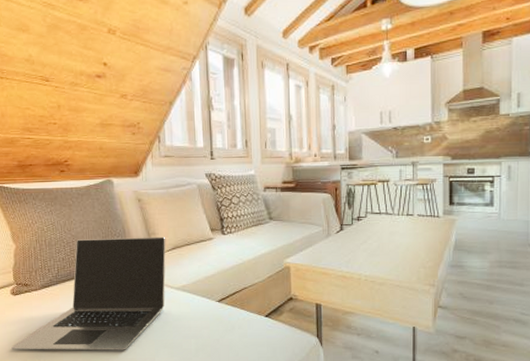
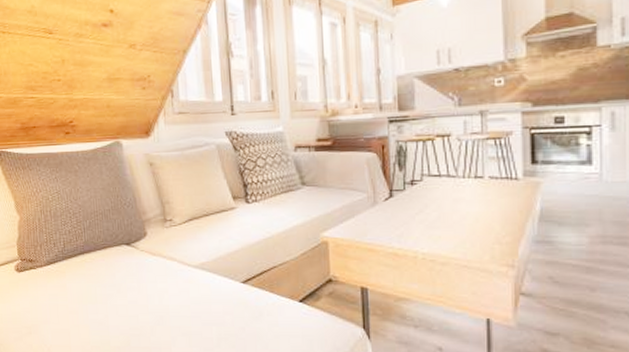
laptop: present [11,236,166,351] -> none [16,206,182,337]

